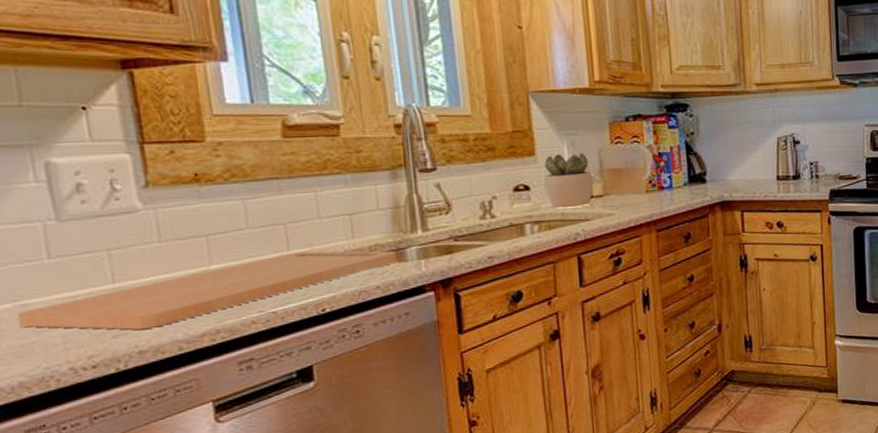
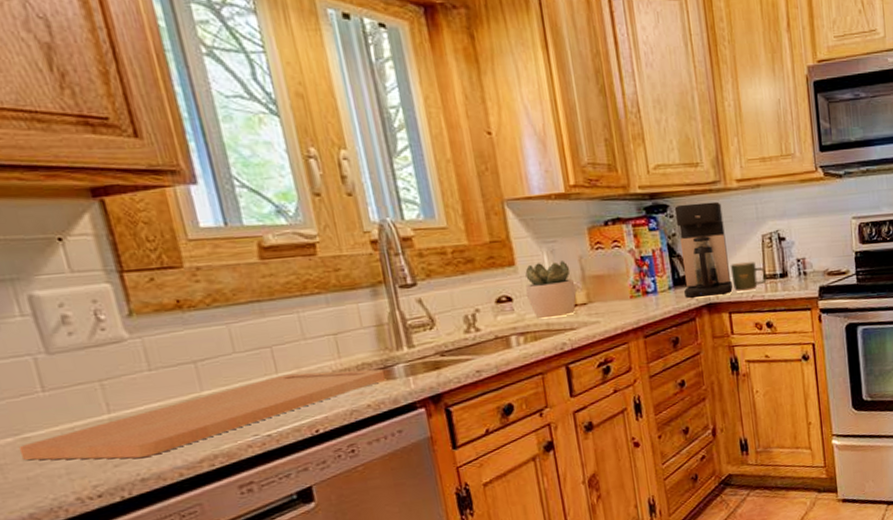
coffee maker: none [694,103,746,196] -> present [674,201,733,299]
mug: none [745,162,780,192] -> present [730,261,767,292]

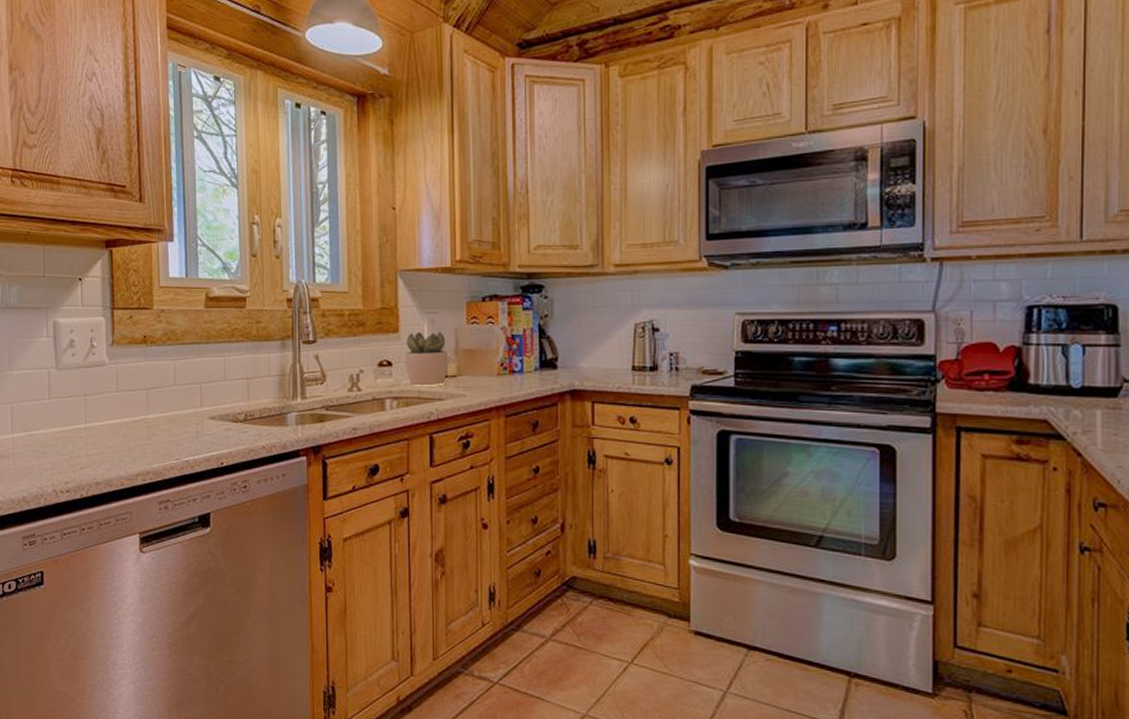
cutting board: present [18,369,386,461] -> none [26,409,280,465]
coffee maker: present [674,201,733,299] -> none [549,285,598,383]
mug: present [730,261,767,292] -> none [598,350,635,382]

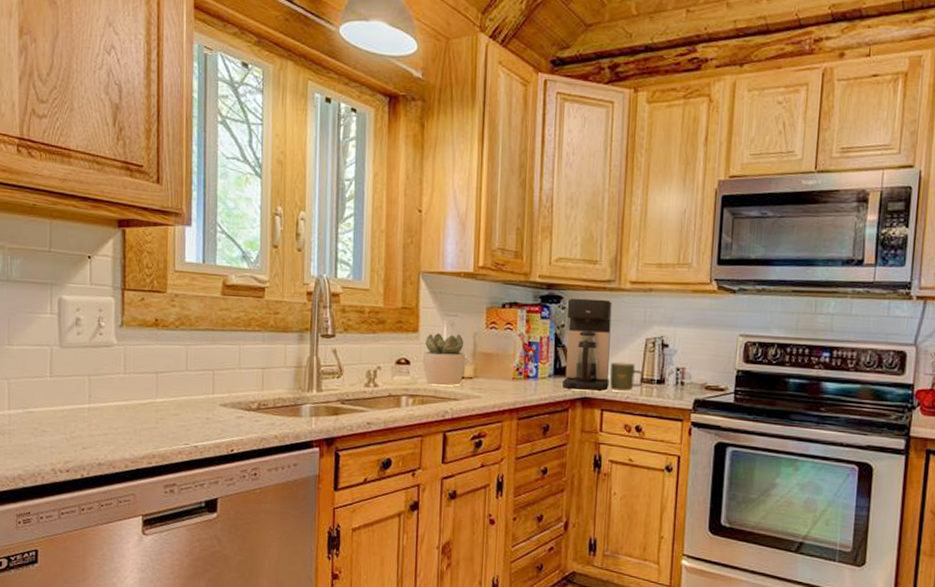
coffee maker: none [549,285,598,383] -> present [563,298,612,392]
mug: none [598,350,635,382] -> present [609,362,644,392]

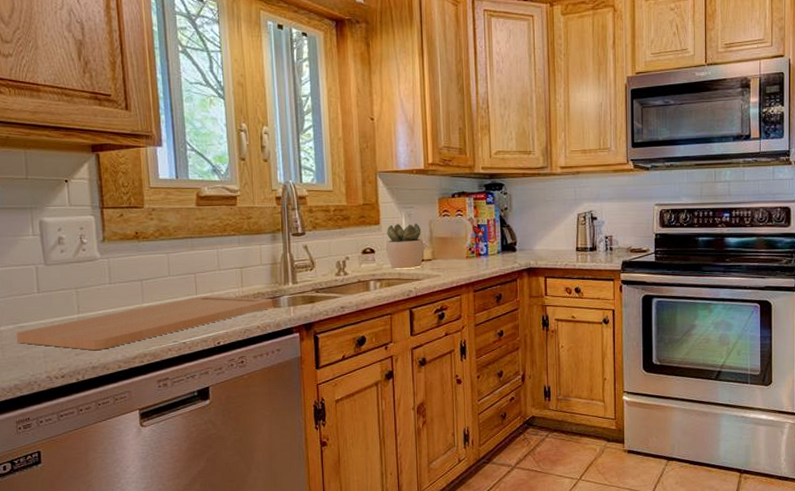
cutting board: none [24,396,294,446] -> present [16,296,274,351]
coffee maker: present [563,298,612,392] -> none [508,184,550,263]
mug: present [609,362,644,392] -> none [549,235,578,261]

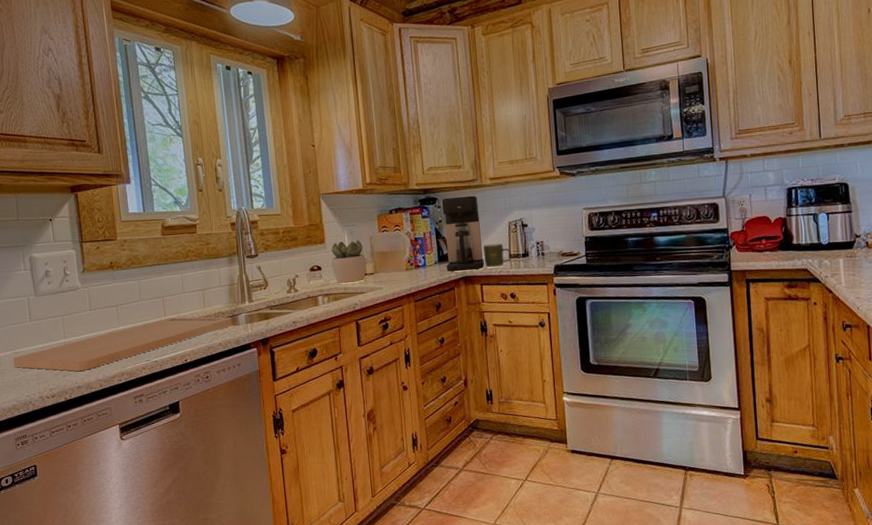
coffee maker: none [508,184,550,263] -> present [441,195,484,272]
mug: none [549,235,578,261] -> present [483,243,512,268]

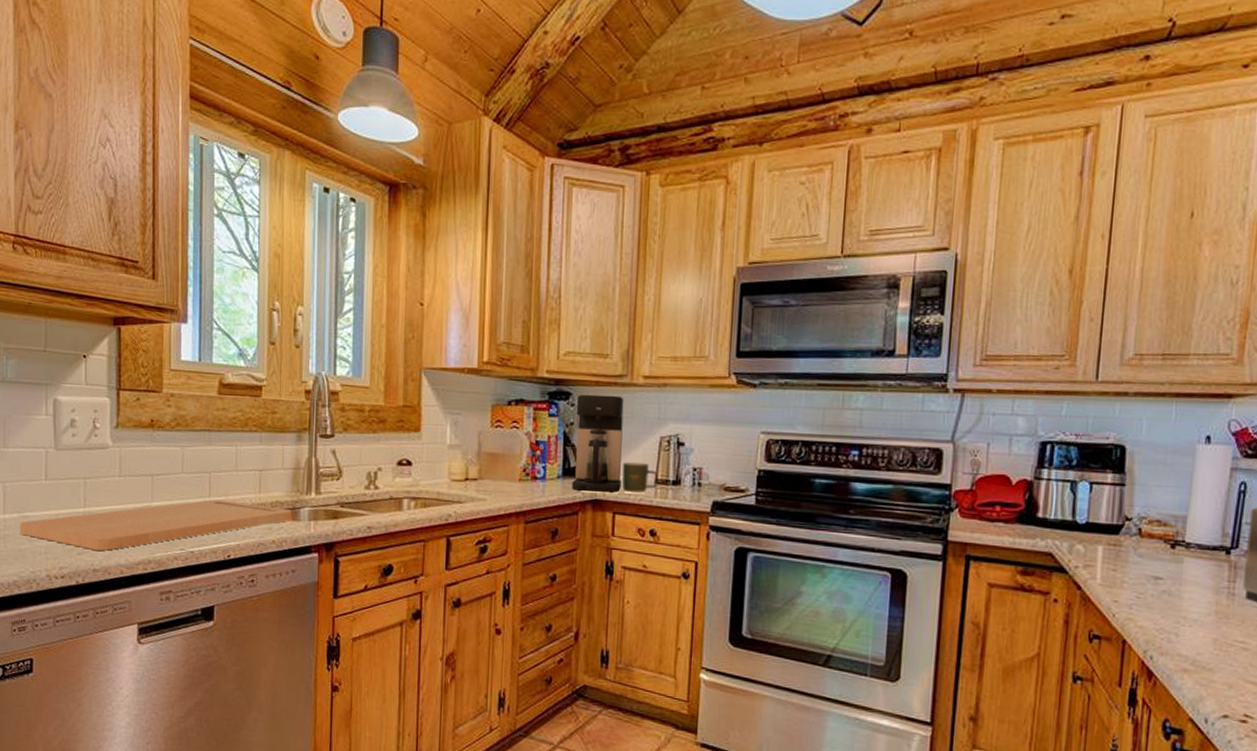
succulent plant: present [331,240,367,284] -> none [424,432,470,488]

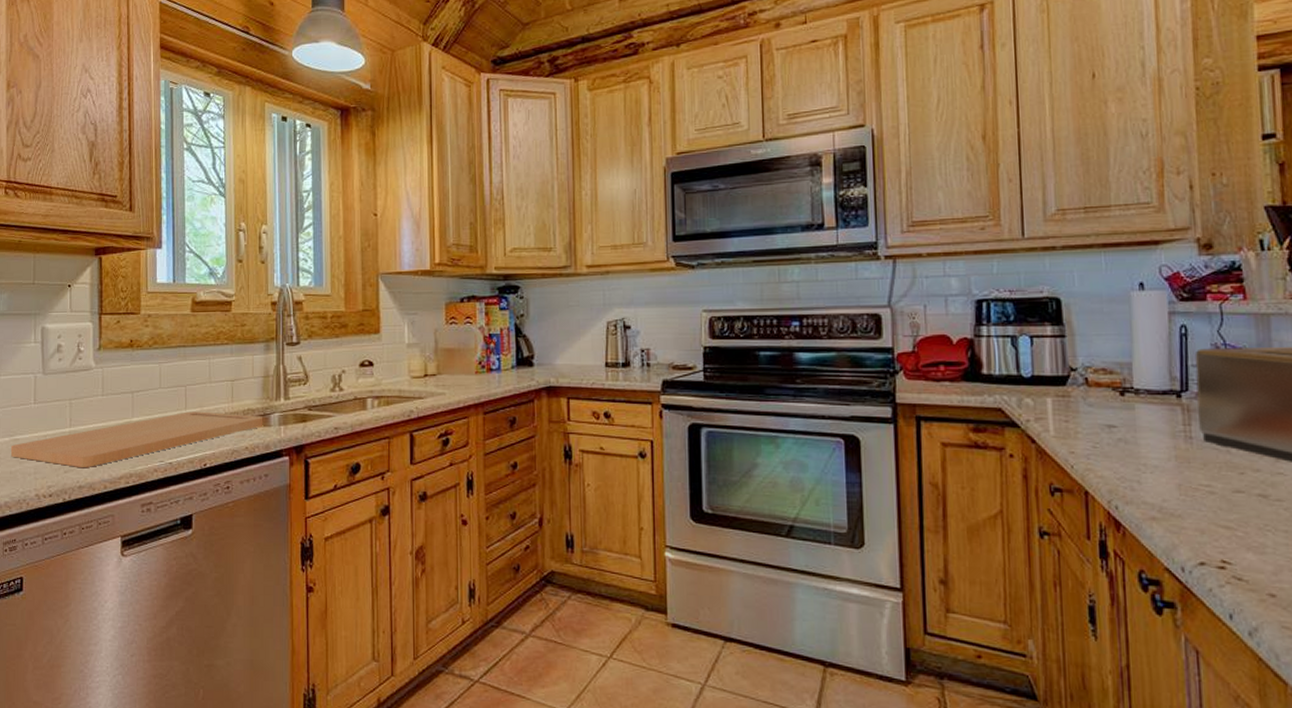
coffee maker: present [572,394,624,494] -> none [525,286,573,380]
mug: present [622,461,658,494] -> none [573,347,608,378]

